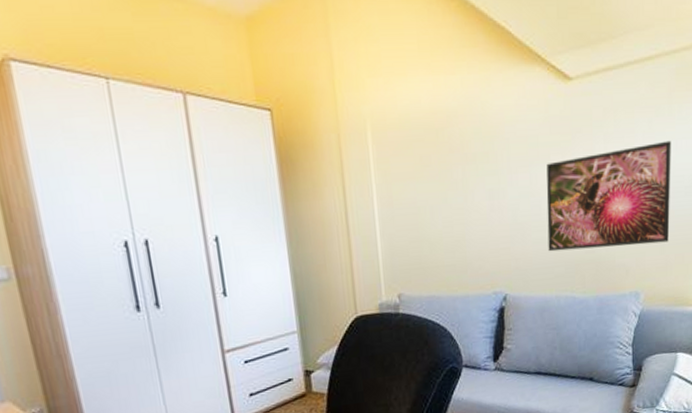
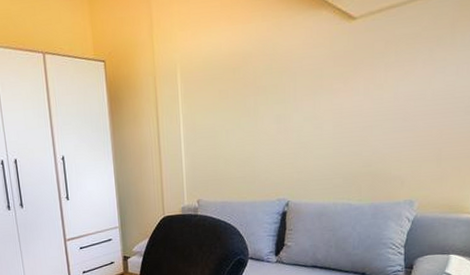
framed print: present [546,140,671,252] -> none [328,66,453,166]

